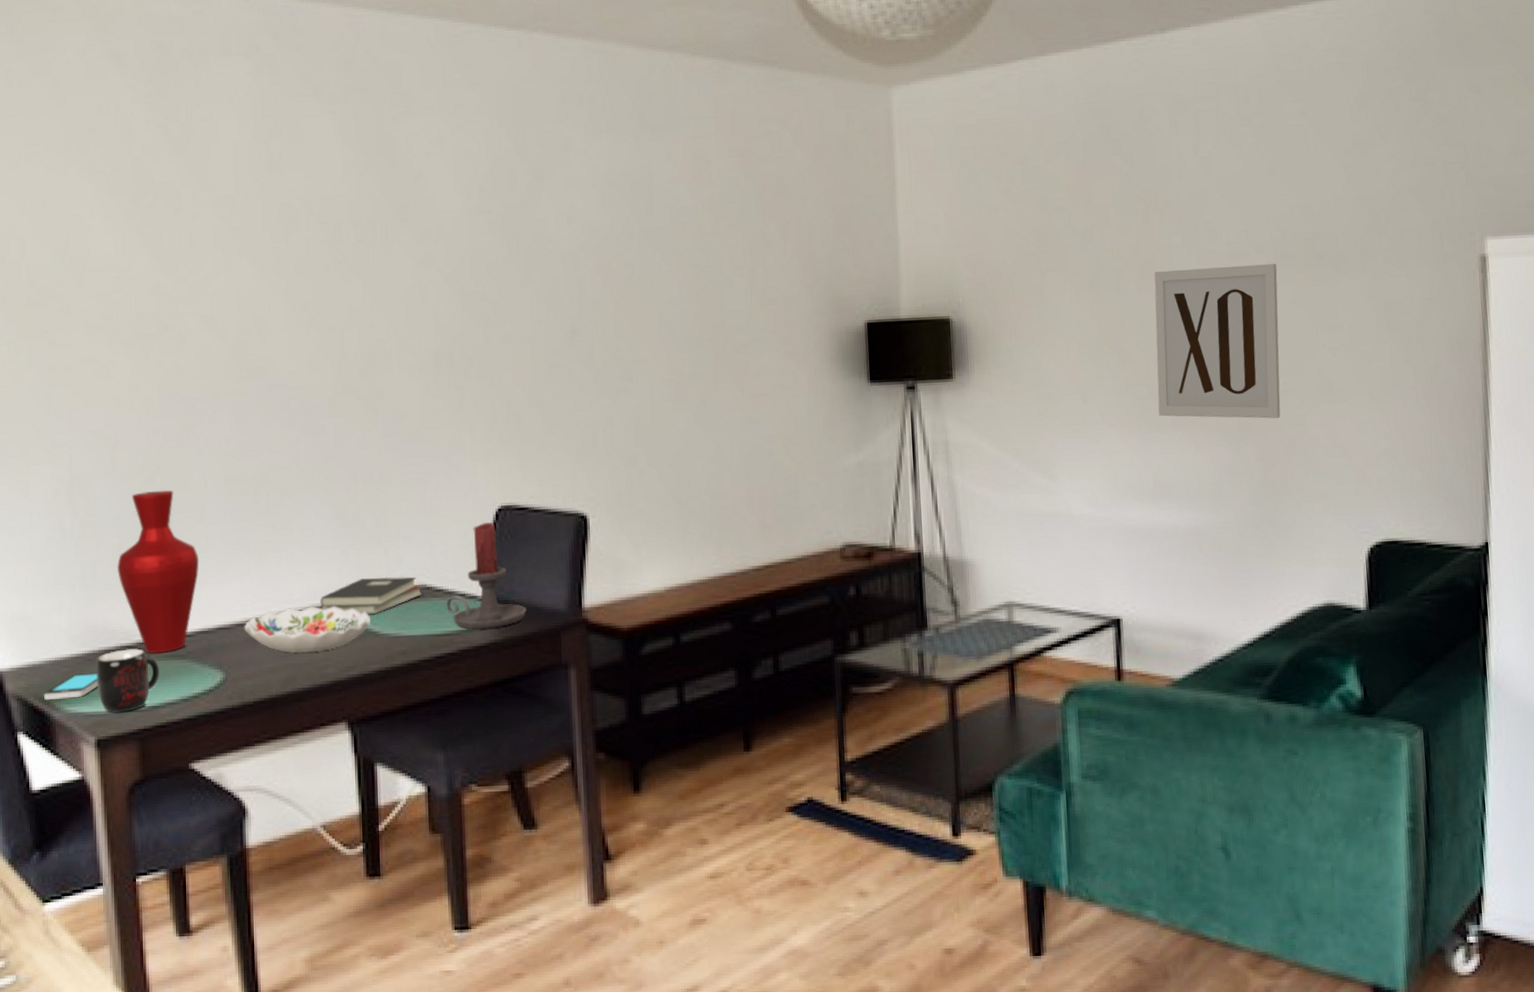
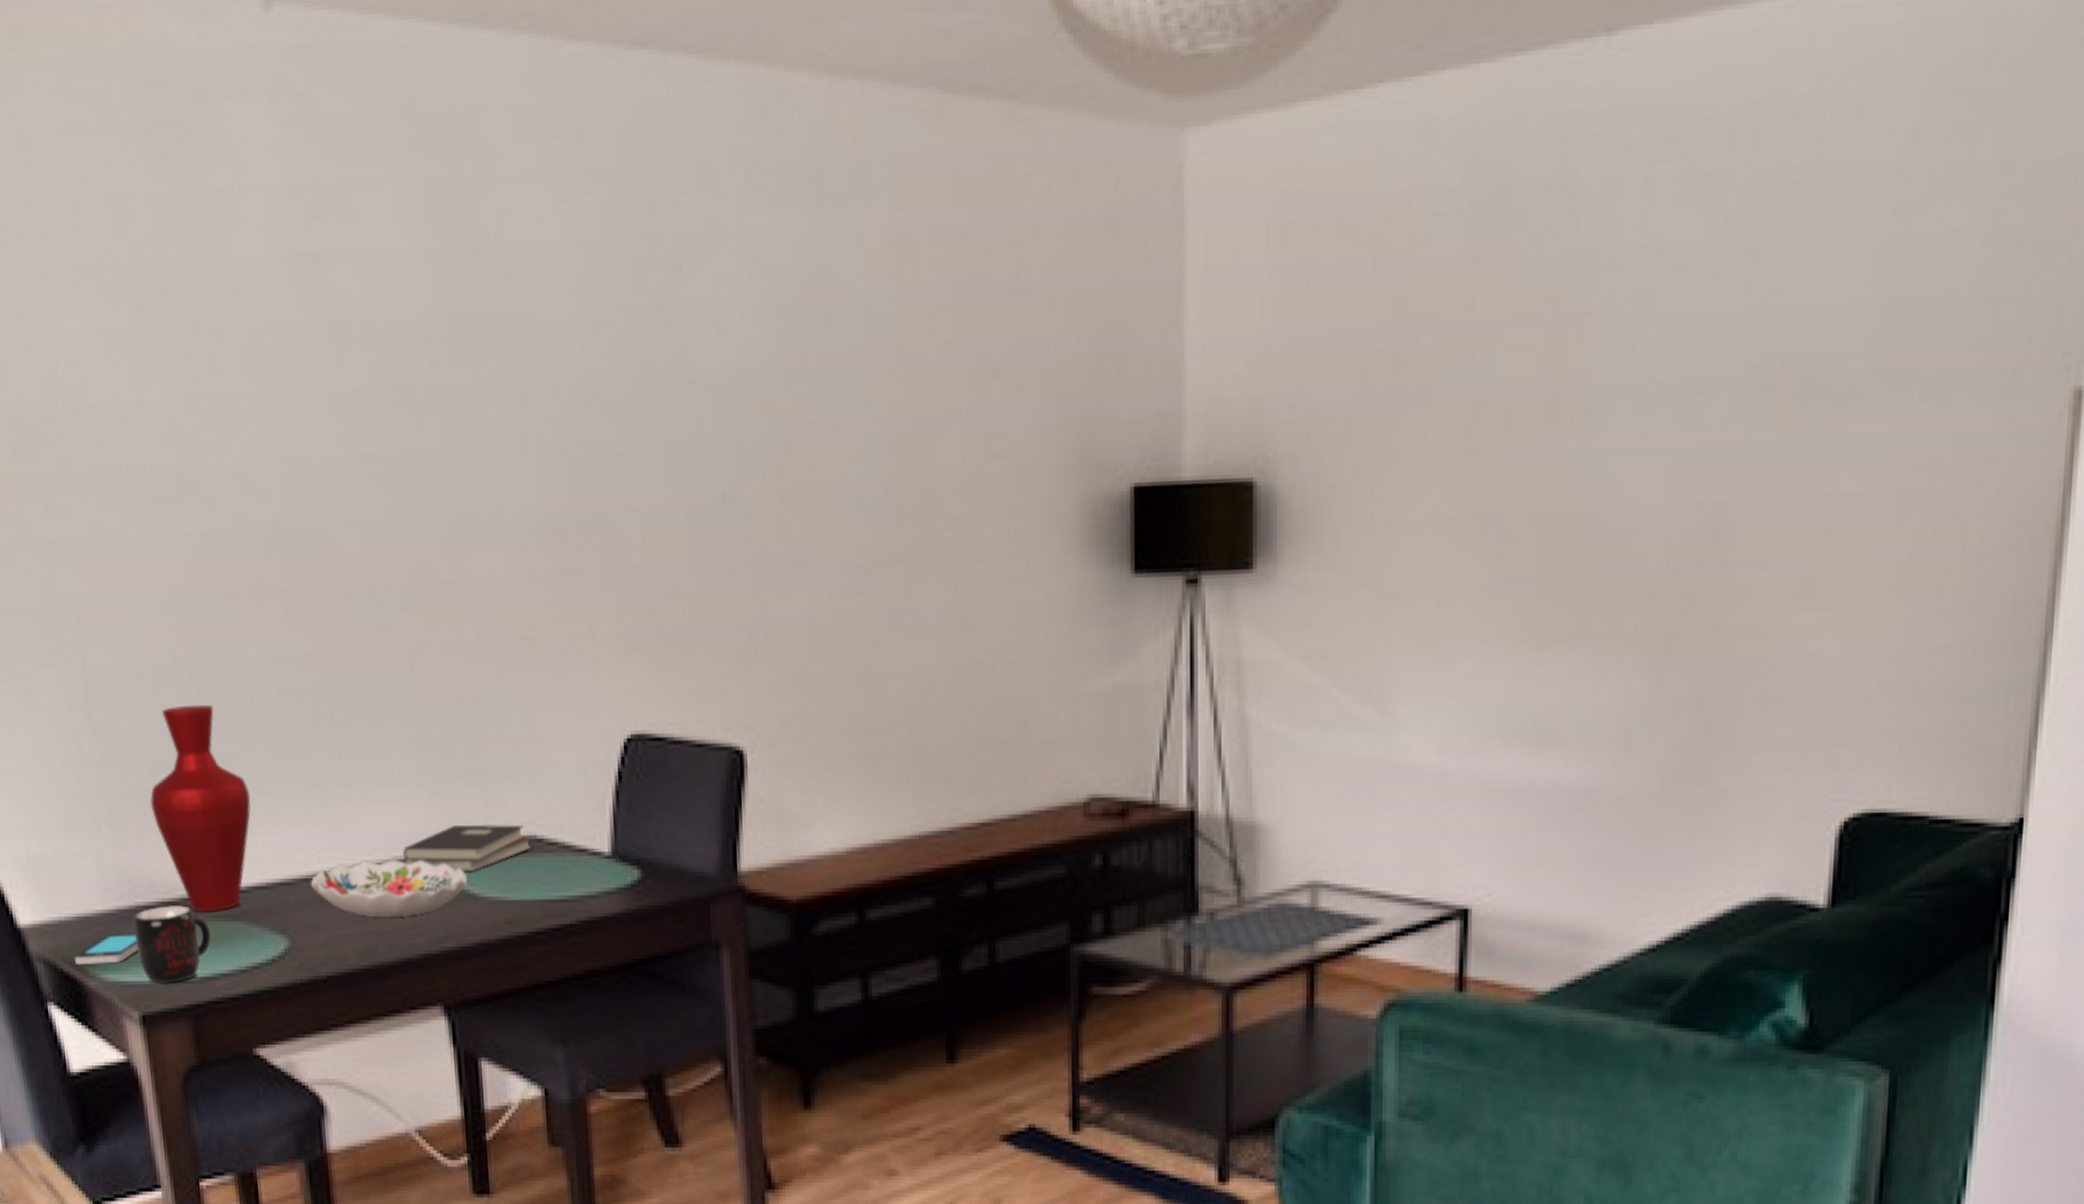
candle holder: present [446,522,527,630] -> none [562,755,666,896]
wall art: present [1154,264,1281,419] -> none [1550,401,1751,633]

